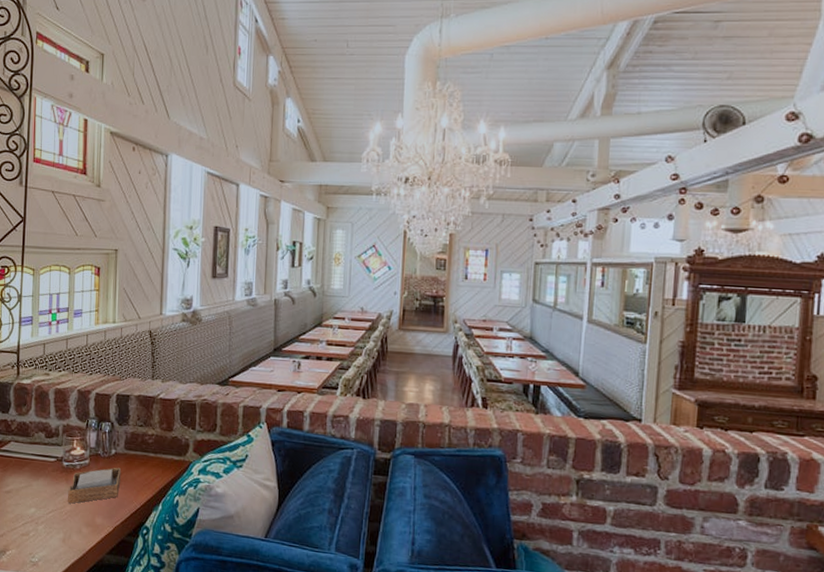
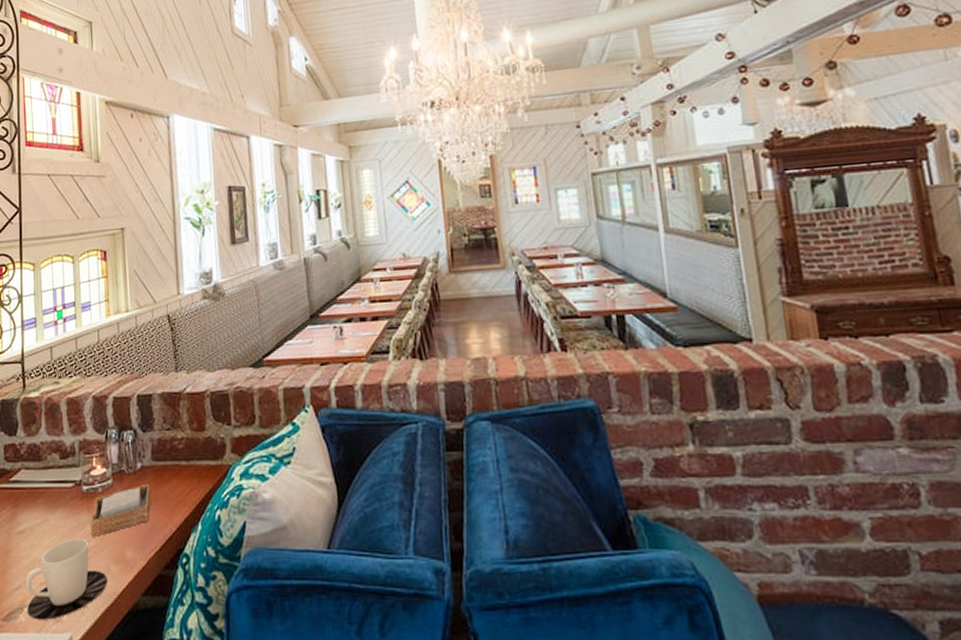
cup: none [9,502,79,563] -> present [25,538,108,620]

